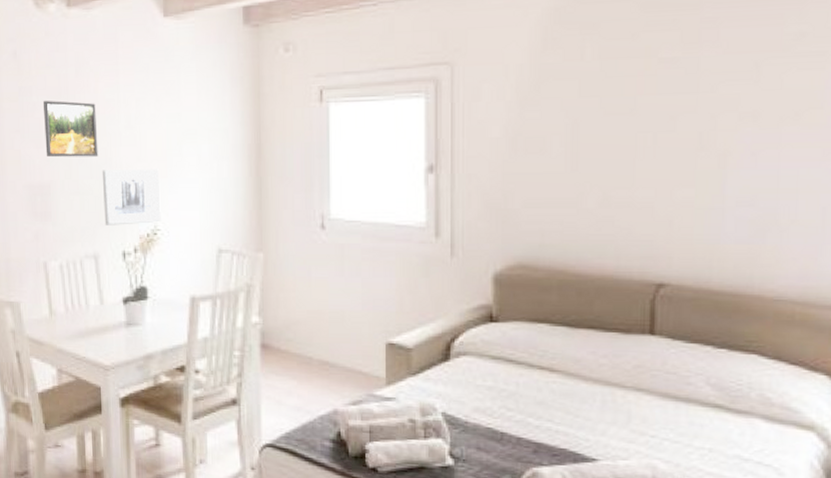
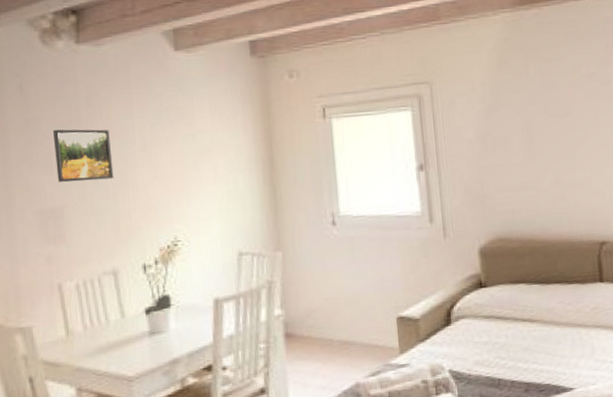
wall art: present [102,169,161,225] -> none [118,185,181,242]

